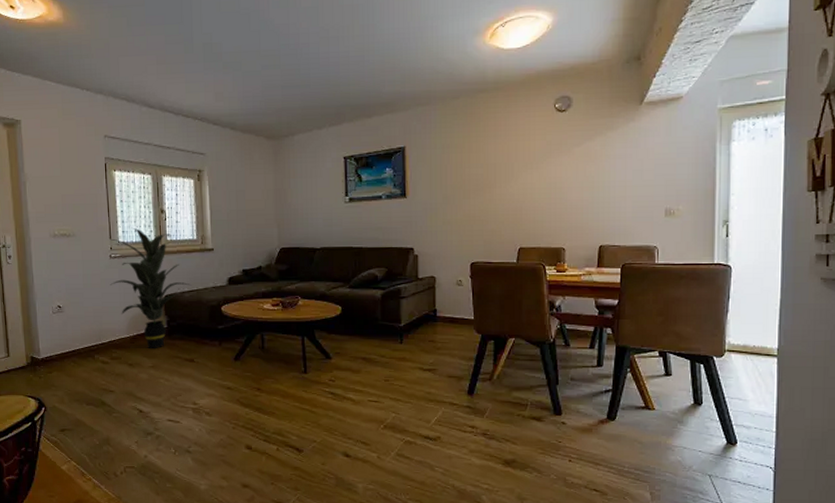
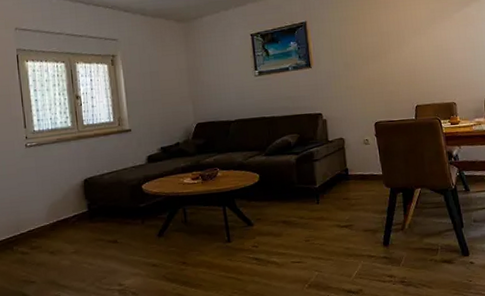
indoor plant: present [109,227,192,349] -> none [24,115,111,235]

